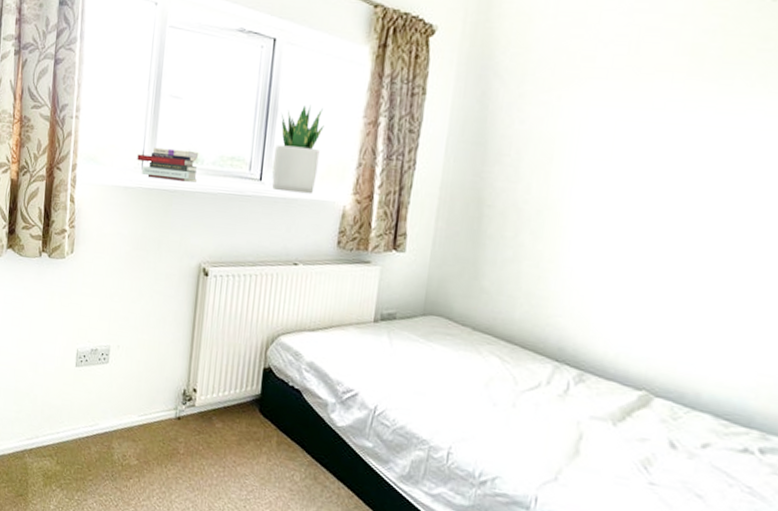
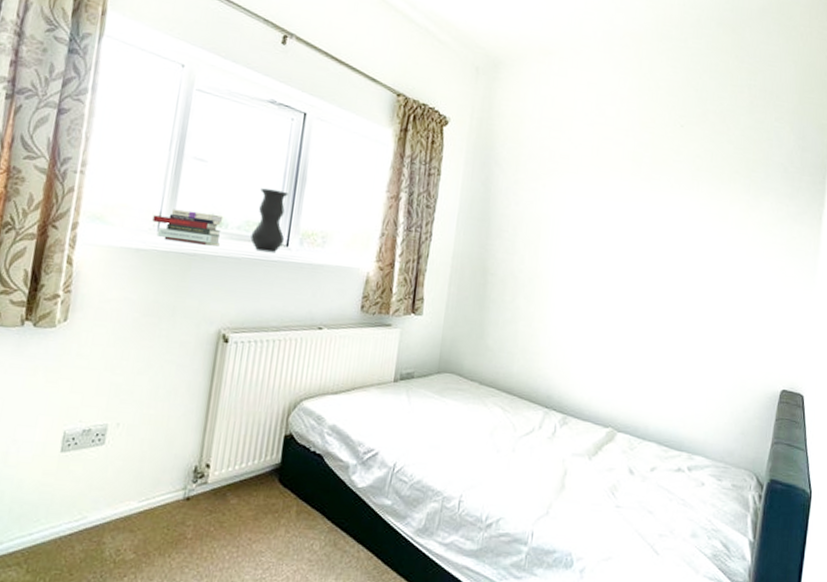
vase: none [225,122,260,188] -> present [250,188,288,253]
planter: present [272,105,324,194] -> none [298,177,350,261]

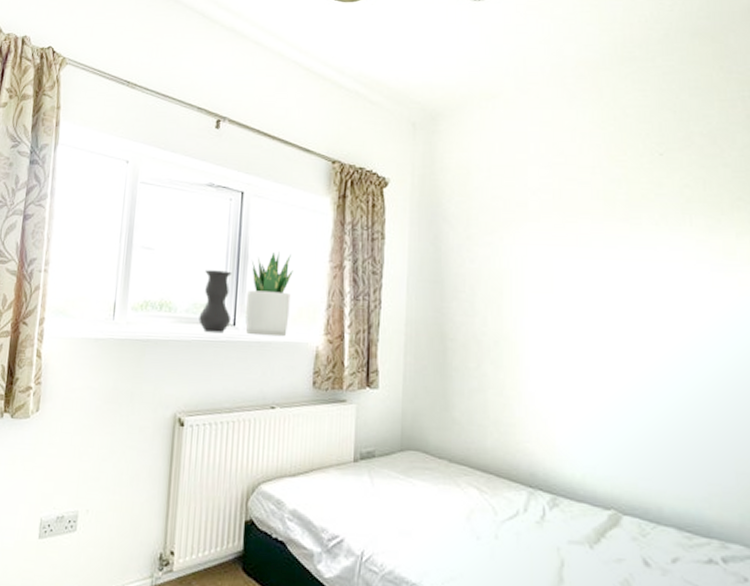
books: present [152,209,222,247] -> none [108,297,171,331]
planter: none [298,177,350,261] -> present [245,252,293,337]

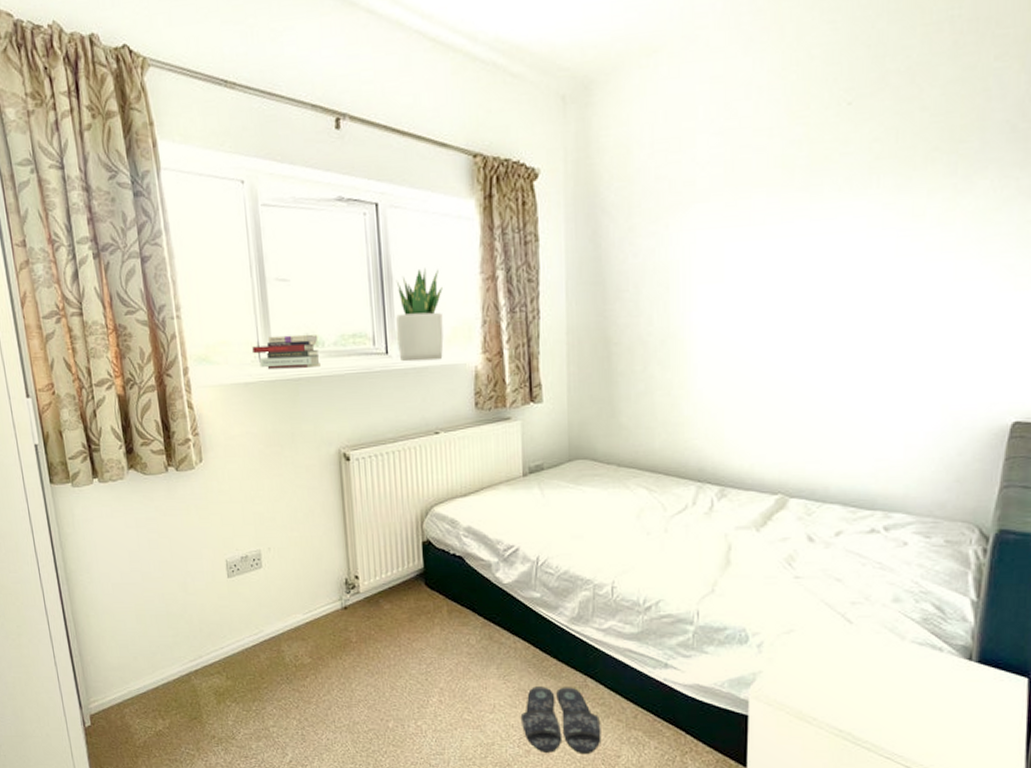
books: none [108,297,171,331] -> present [252,334,321,370]
vase: present [199,270,232,334] -> none [348,295,383,365]

